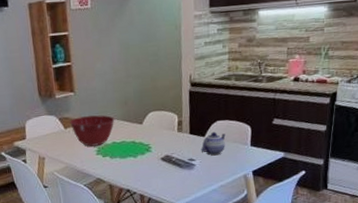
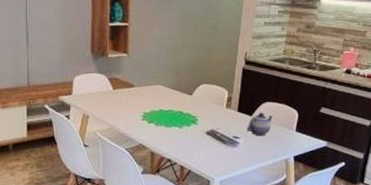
mixing bowl: present [70,115,115,147] -> none [119,79,165,111]

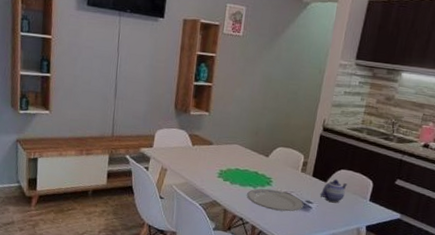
plate: none [173,127,231,149] -> present [247,188,304,212]

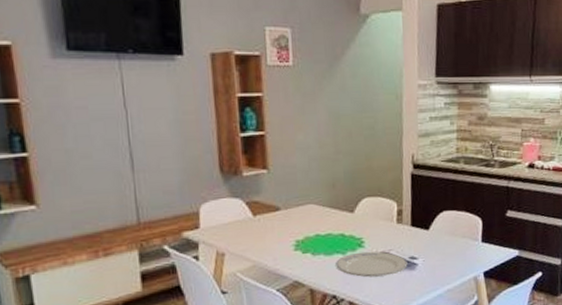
teapot: present [320,179,347,203] -> none [424,223,453,253]

